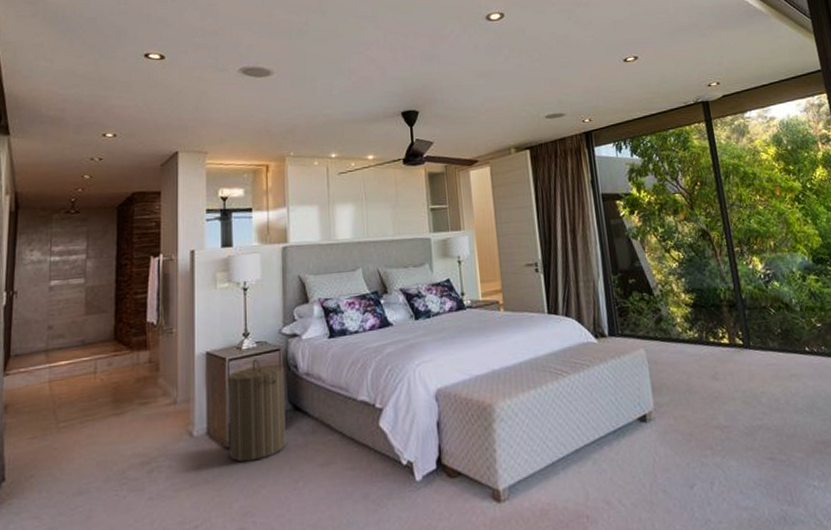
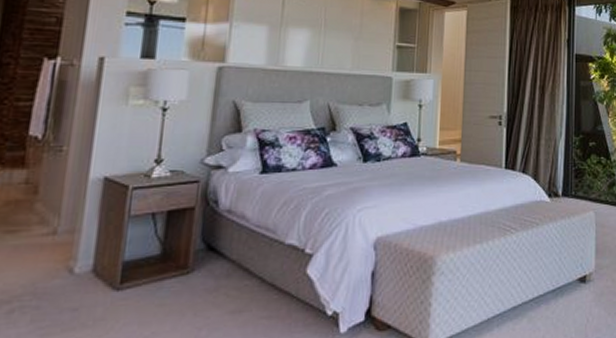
laundry hamper: present [228,359,286,462] -> none [118,189,201,306]

